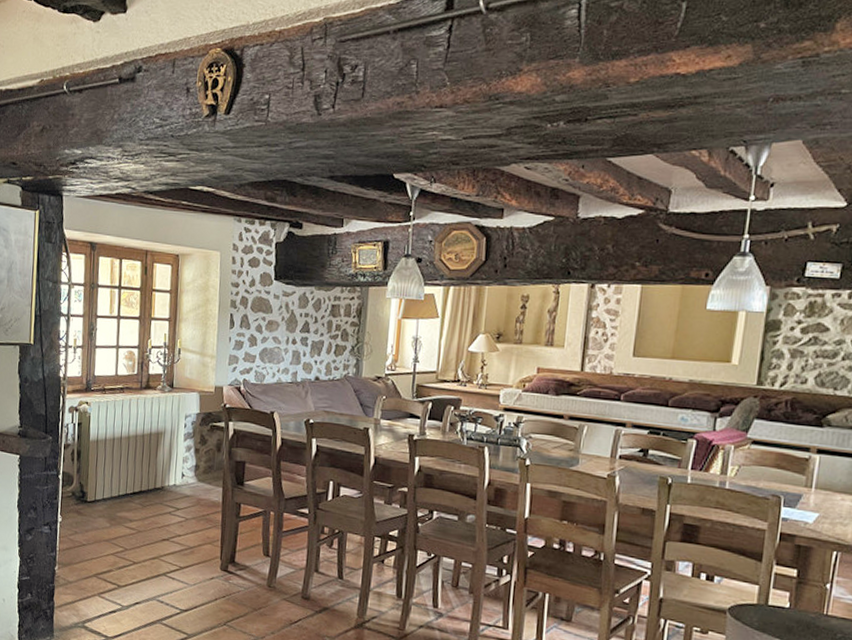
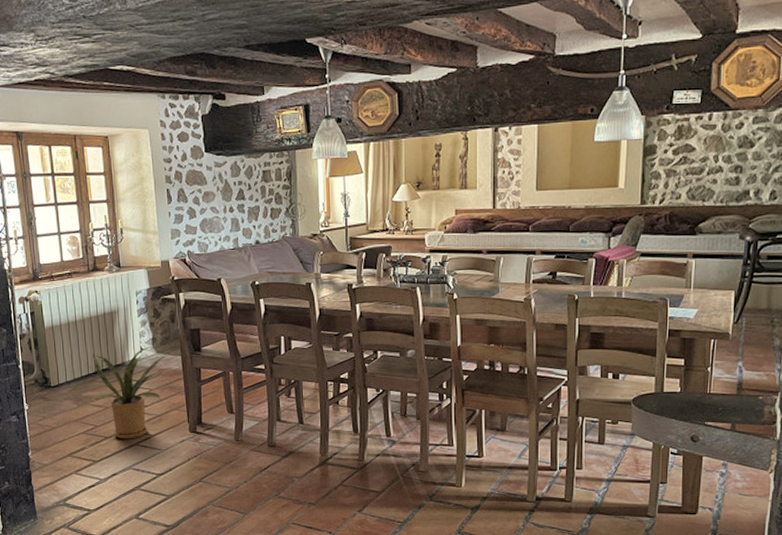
house plant: none [125,473,208,569] -> present [88,347,167,439]

